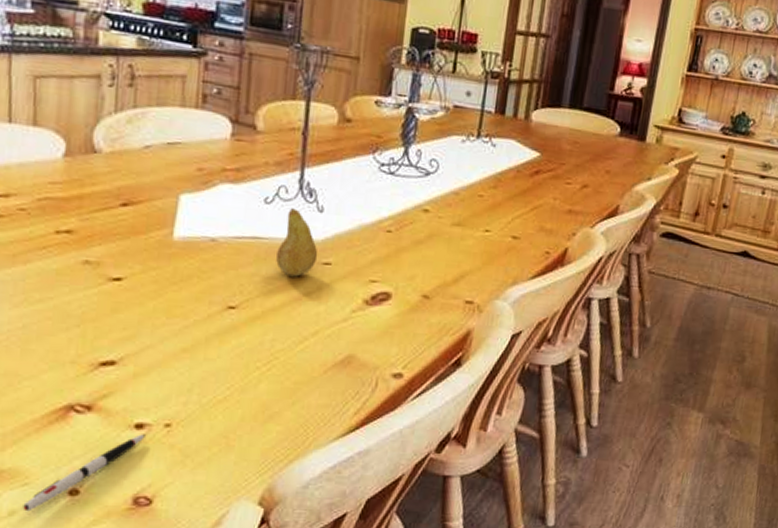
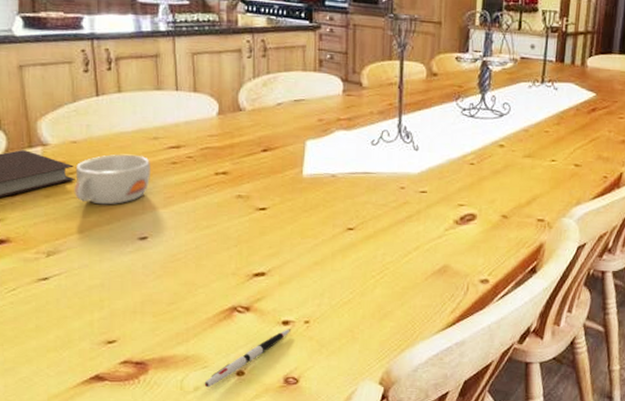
fruit: present [276,208,318,277] -> none [383,148,416,203]

